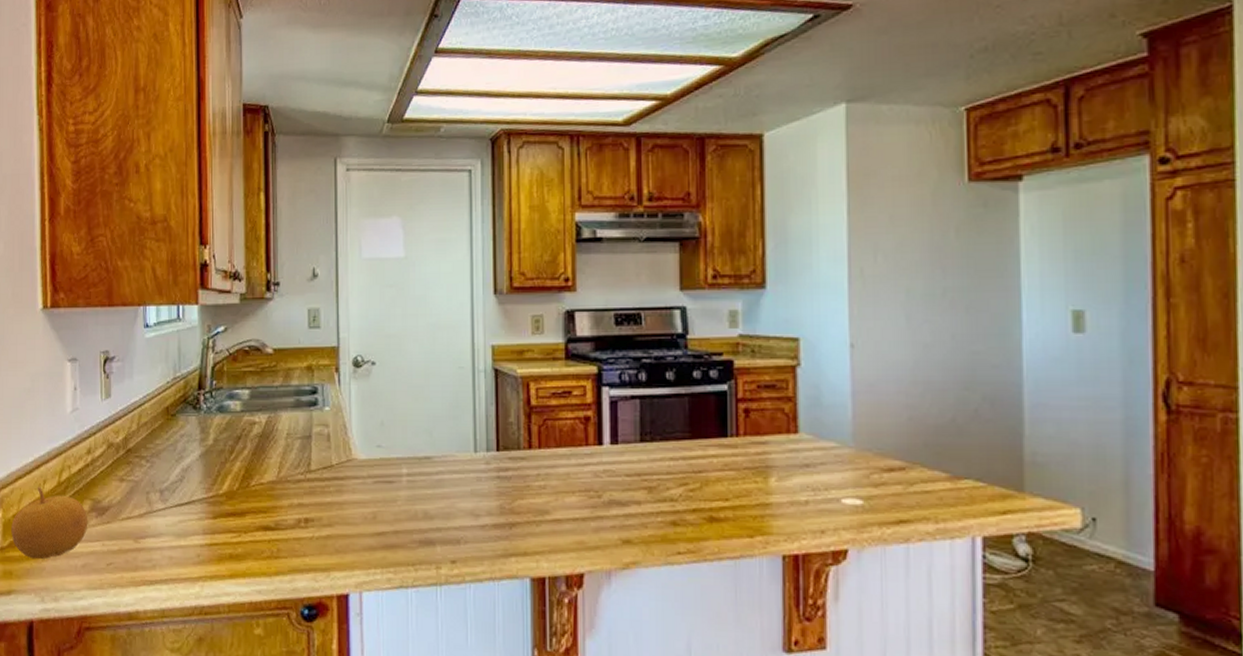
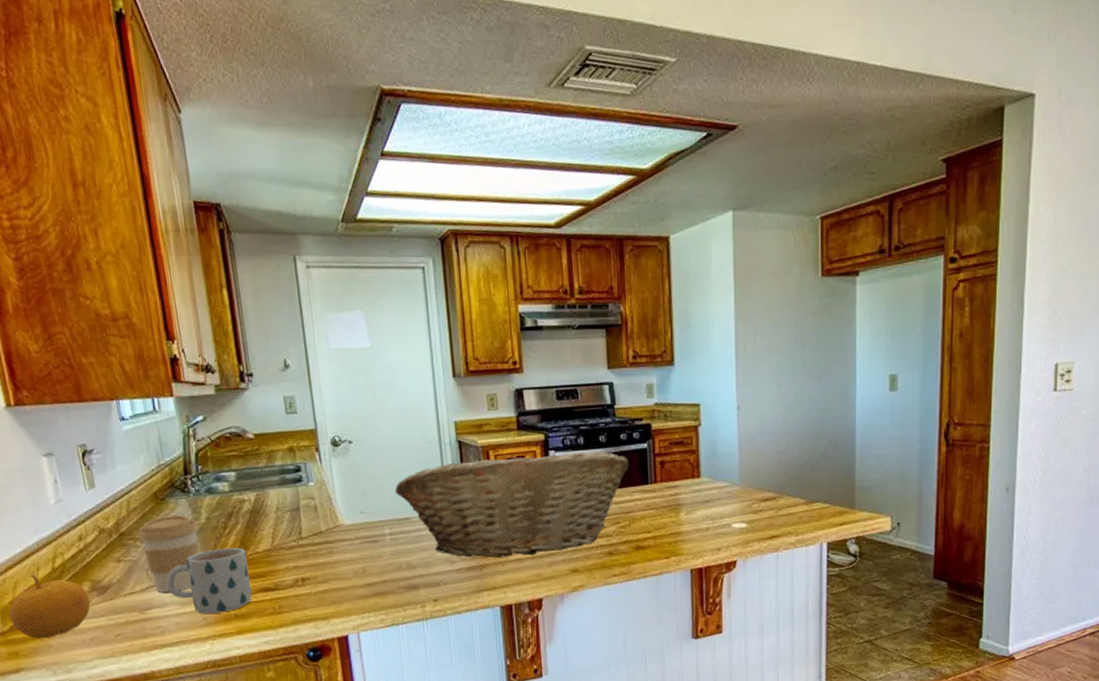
coffee cup: none [144,434,204,520] -> present [138,515,199,592]
mug: none [165,475,250,551] -> present [167,547,252,614]
fruit basket: none [417,390,703,517] -> present [394,451,629,558]

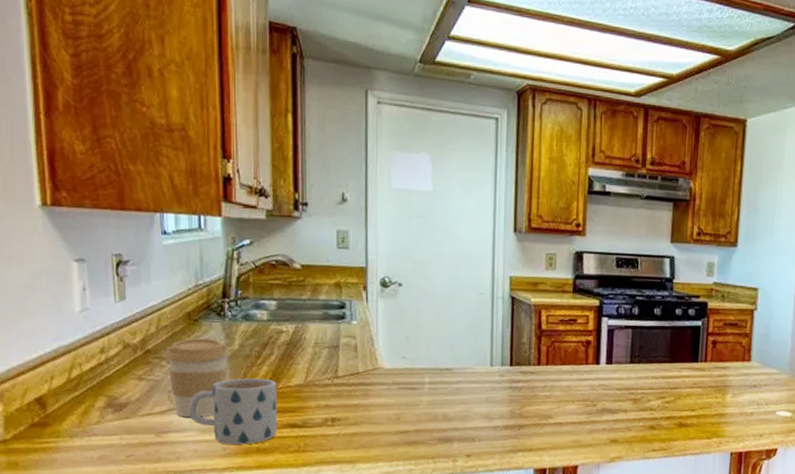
fruit: present [9,573,91,639] -> none [14,382,104,451]
fruit basket: present [394,451,629,558] -> none [440,318,681,421]

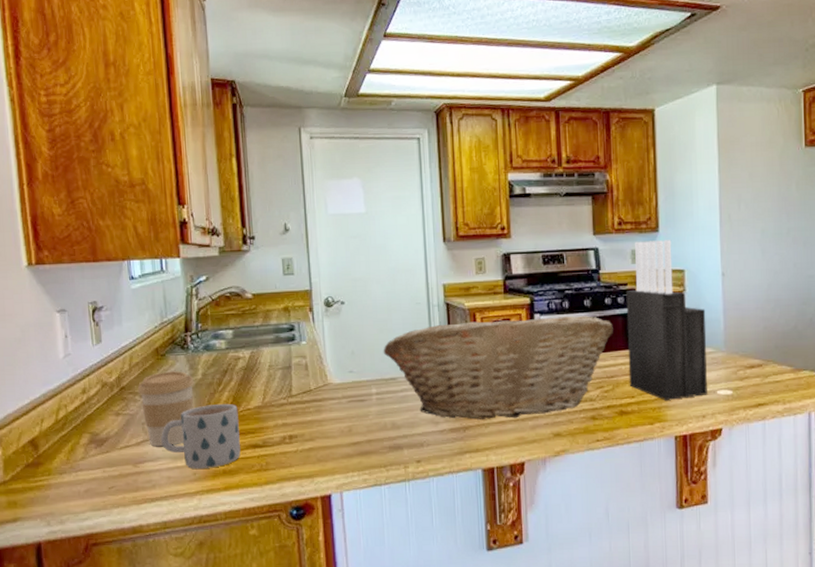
fruit basket: none [440,318,681,421] -> present [383,315,613,420]
knife block: none [691,254,775,417] -> present [625,240,707,401]

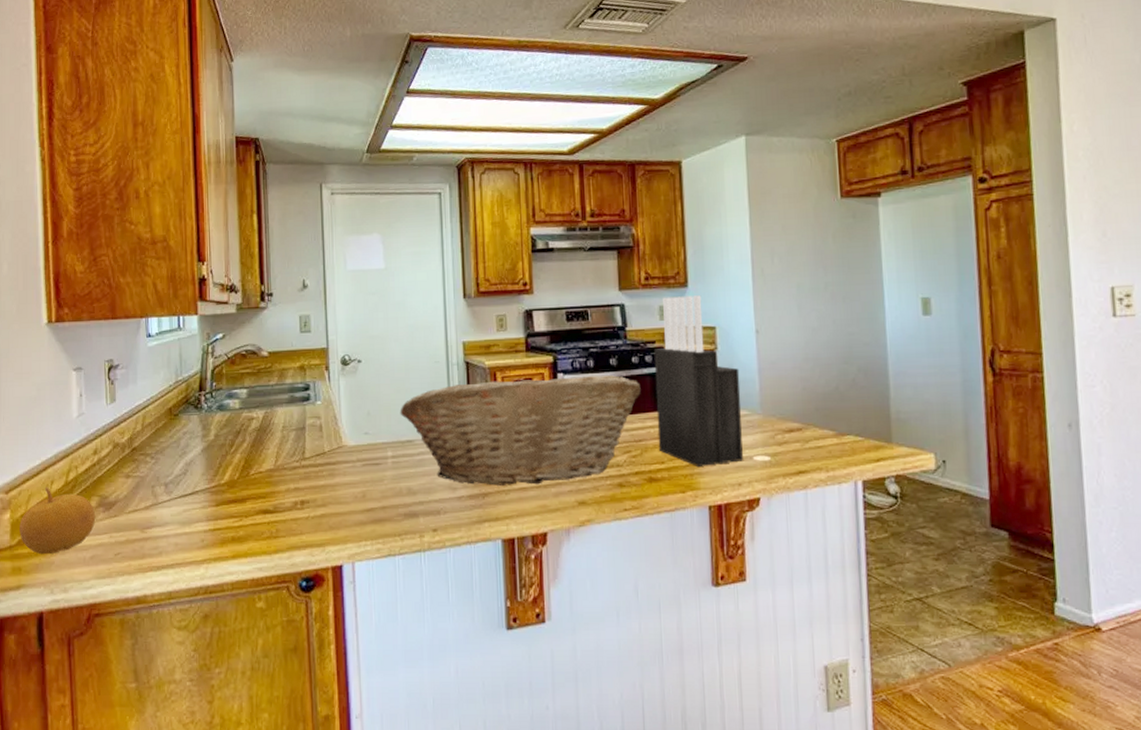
fruit: none [12,425,88,489] -> present [20,486,96,555]
coffee cup: present [137,371,194,446] -> none [149,432,206,510]
mug: present [161,403,241,469] -> none [170,466,250,535]

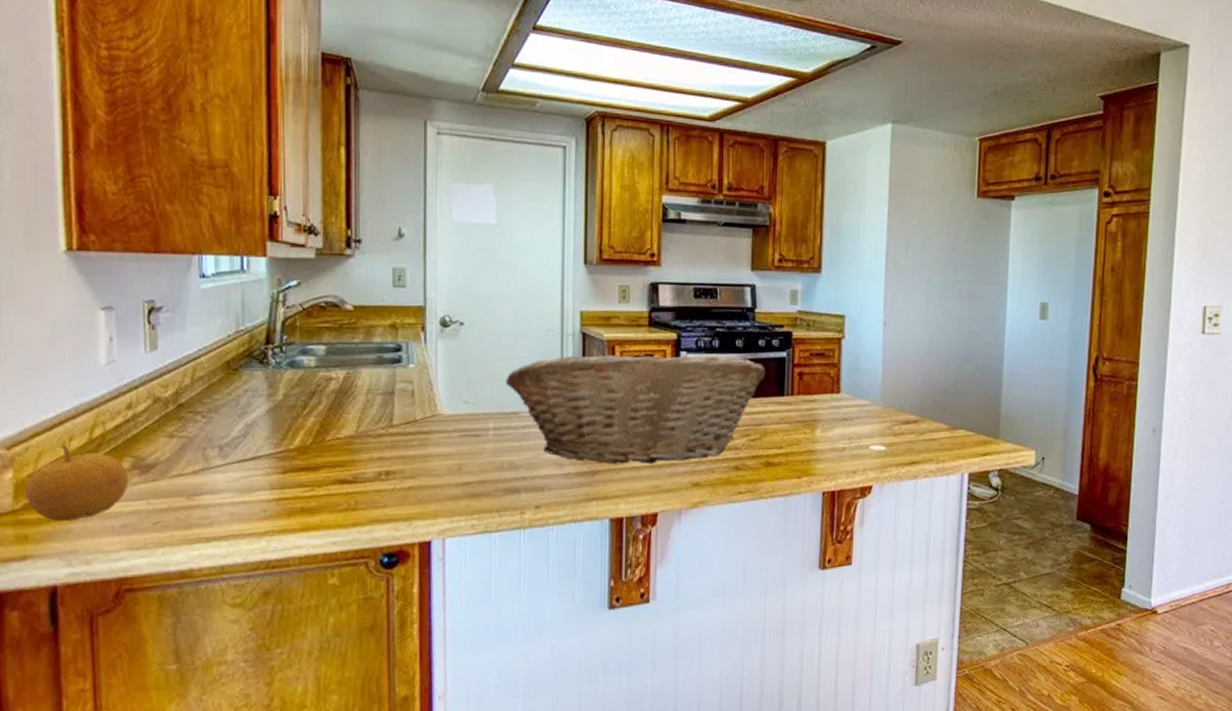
knife block: present [653,295,743,468] -> none [778,281,864,454]

